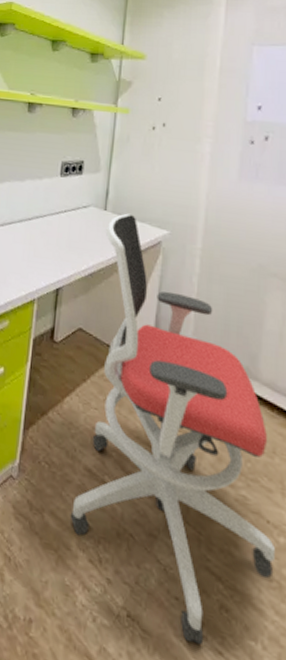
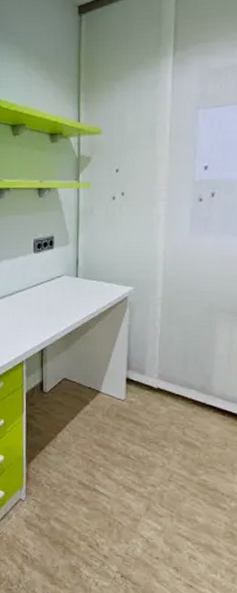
office chair: present [70,213,276,644] -> none [71,277,229,584]

